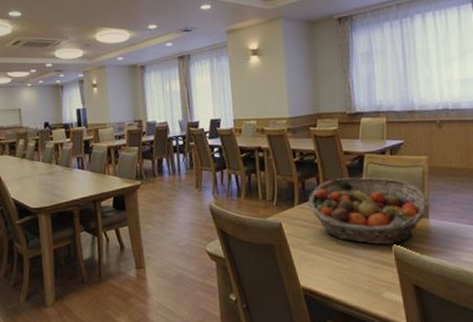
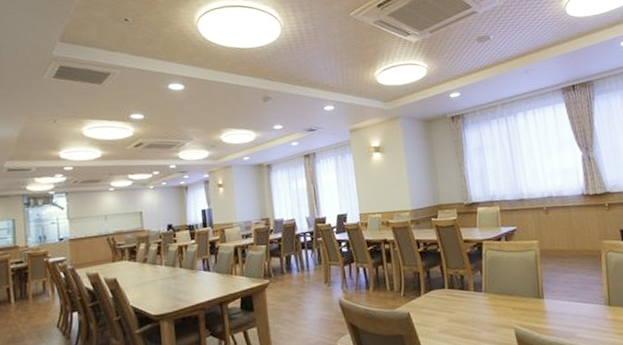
fruit basket: present [307,177,430,245] -> none [433,262,544,328]

